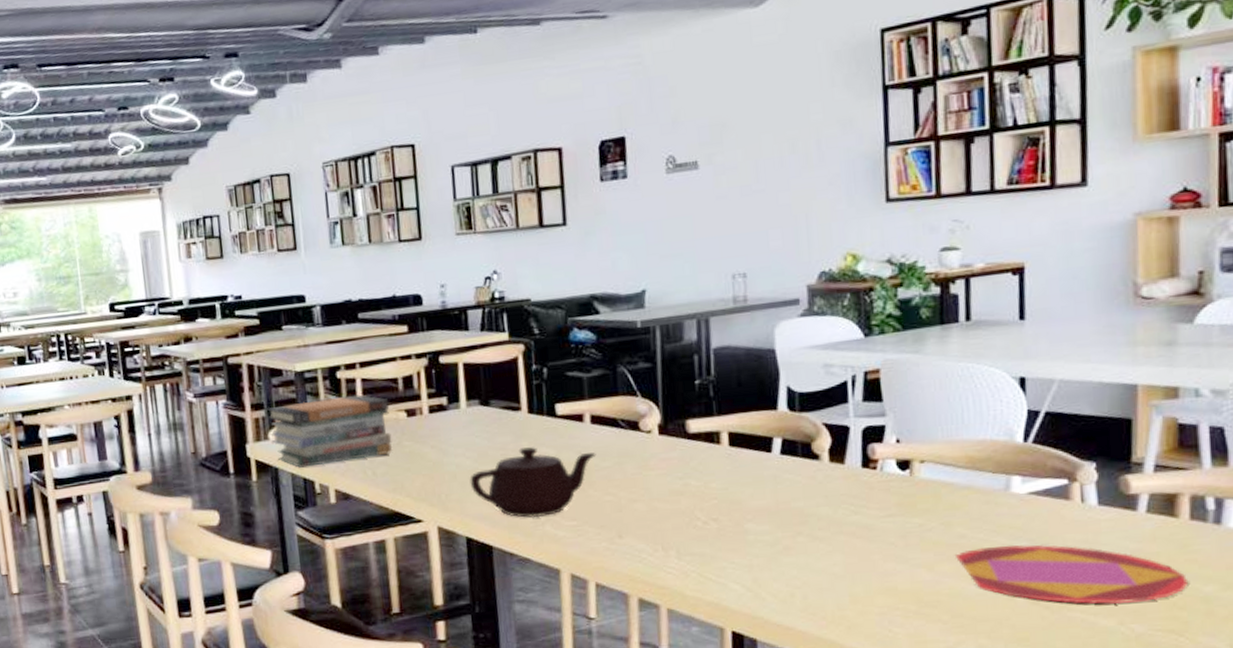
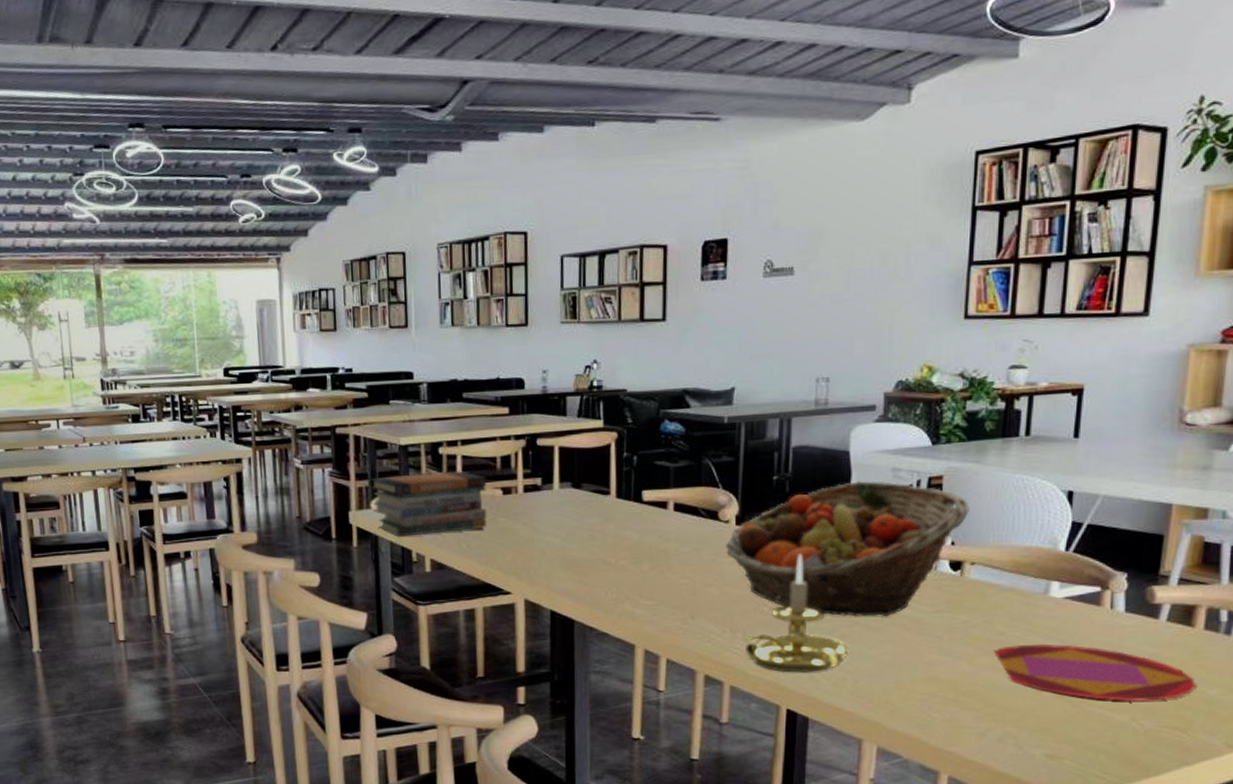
teapot: present [470,447,596,518] -> none [557,530,677,596]
fruit basket: none [650,379,913,527] -> present [726,481,970,617]
candle holder: none [679,461,795,591] -> present [744,554,849,673]

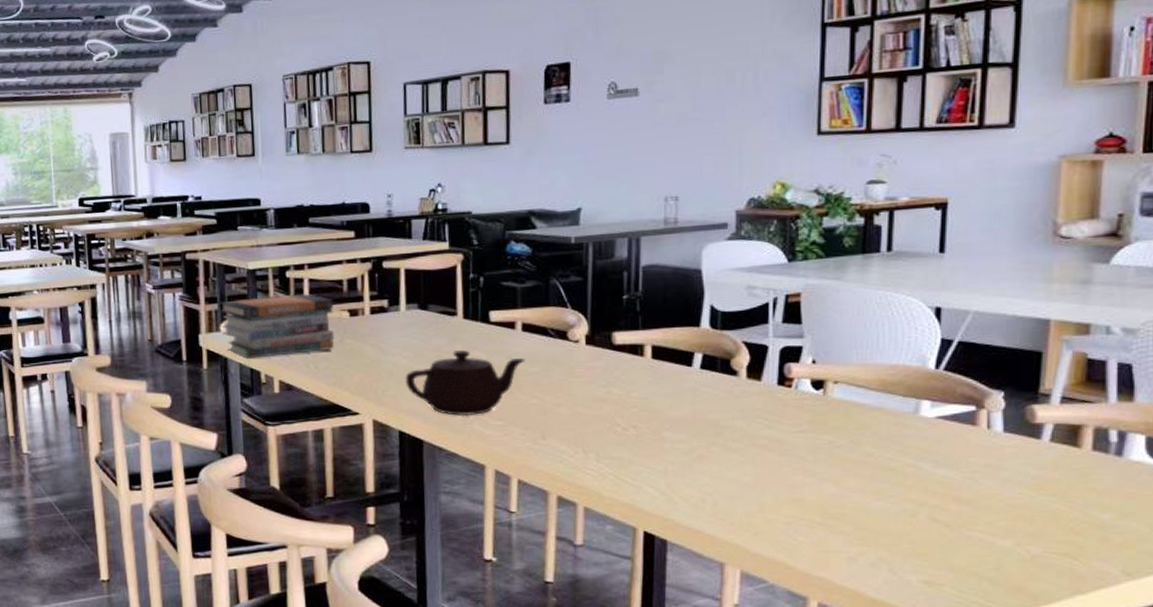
teapot: none [557,530,677,596] -> present [405,350,525,417]
fruit basket: present [726,481,970,617] -> none [576,299,830,437]
candle holder: present [744,554,849,673] -> none [598,373,707,494]
plate: present [993,644,1197,701] -> none [861,466,1087,526]

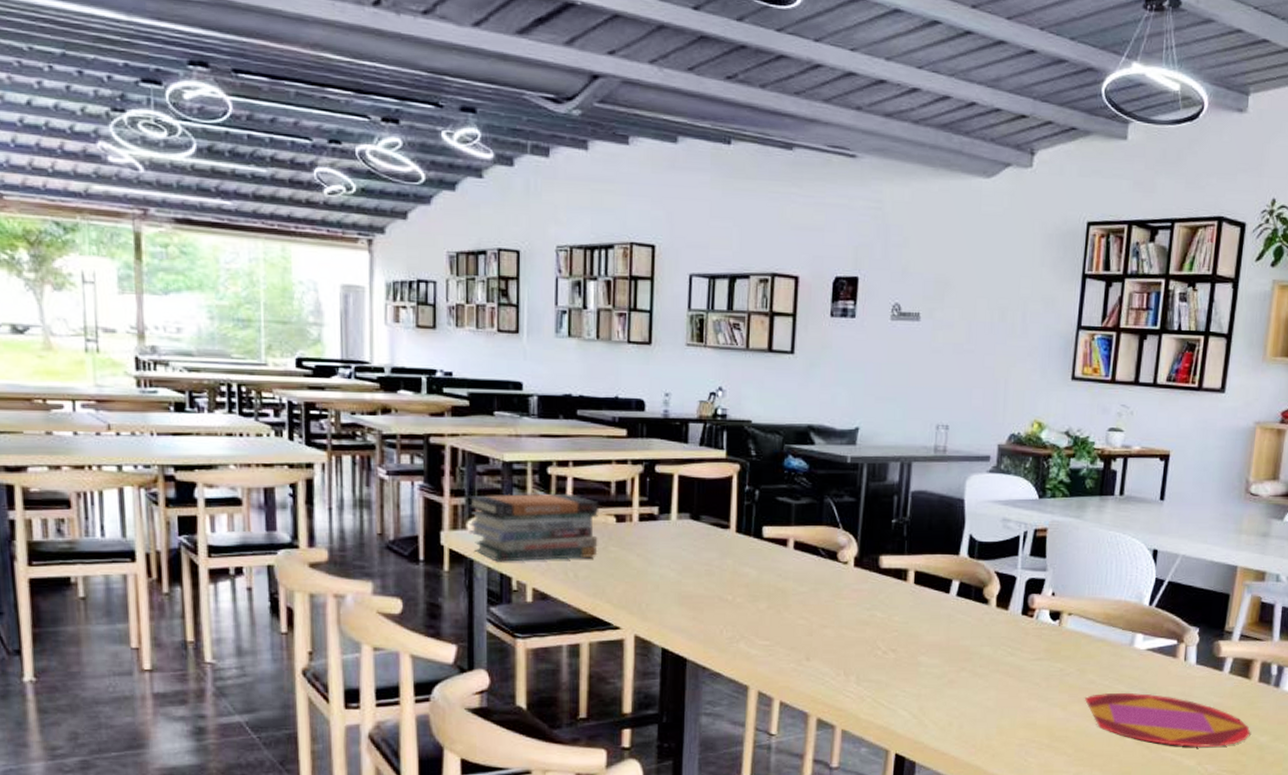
teapot: present [405,350,525,417] -> none [672,566,795,635]
plate: none [861,466,1087,526] -> present [1084,693,1251,747]

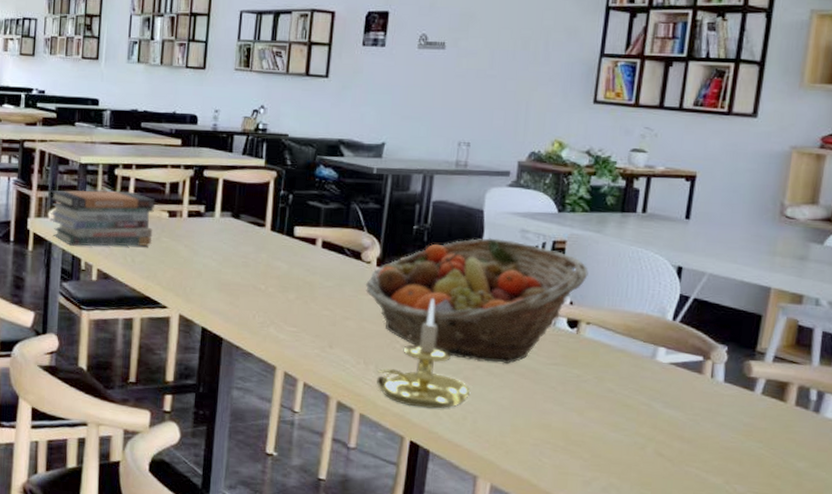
fruit basket: none [843,529,1069,664] -> present [366,238,589,365]
candle holder: none [858,598,956,717] -> present [376,298,471,409]
plate: present [1084,693,1251,747] -> none [602,403,786,468]

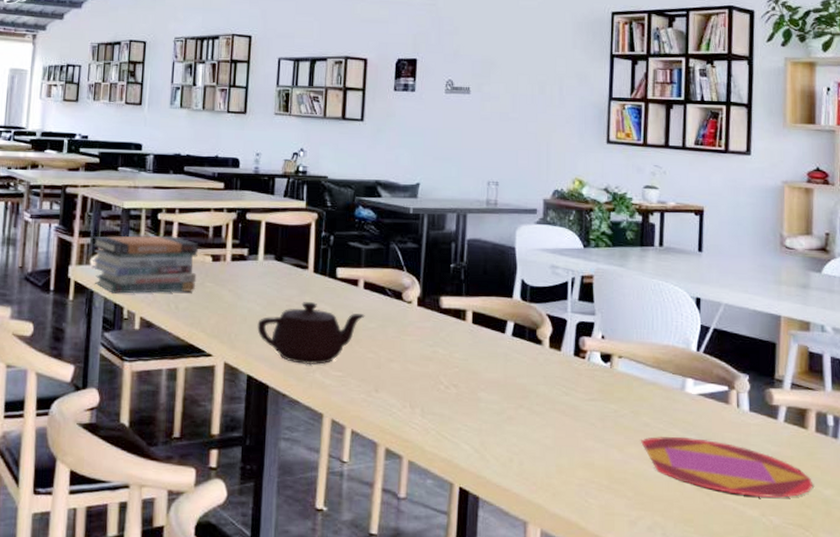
teapot: none [212,259,322,320] -> present [257,302,365,365]
fruit basket: present [366,238,589,365] -> none [408,275,616,402]
candle holder: present [376,298,471,409] -> none [423,337,515,452]
plate: none [602,403,786,468] -> present [640,437,814,498]

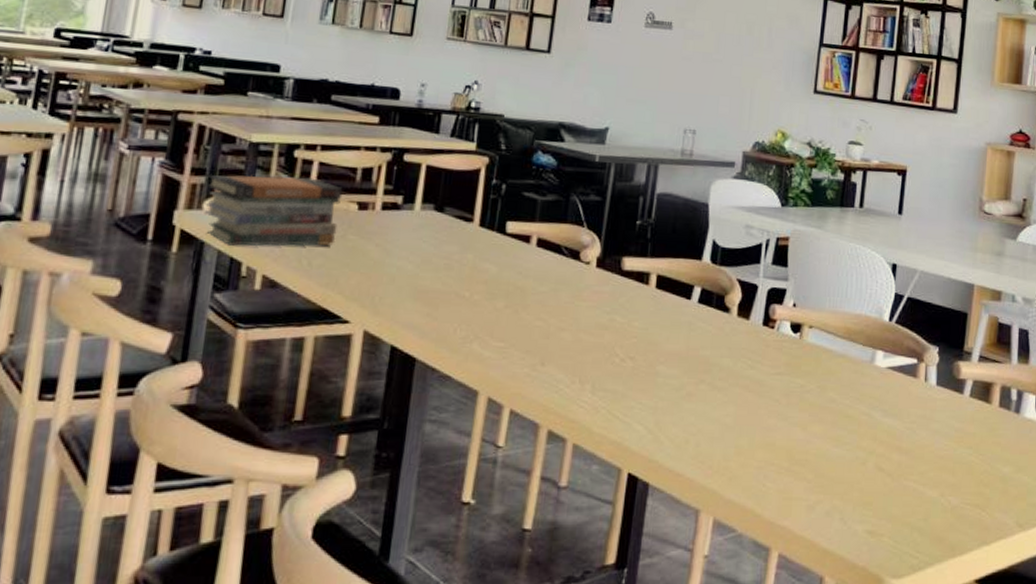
teapot: present [257,302,365,365] -> none [407,260,536,335]
plate: present [640,437,814,498] -> none [824,414,993,477]

